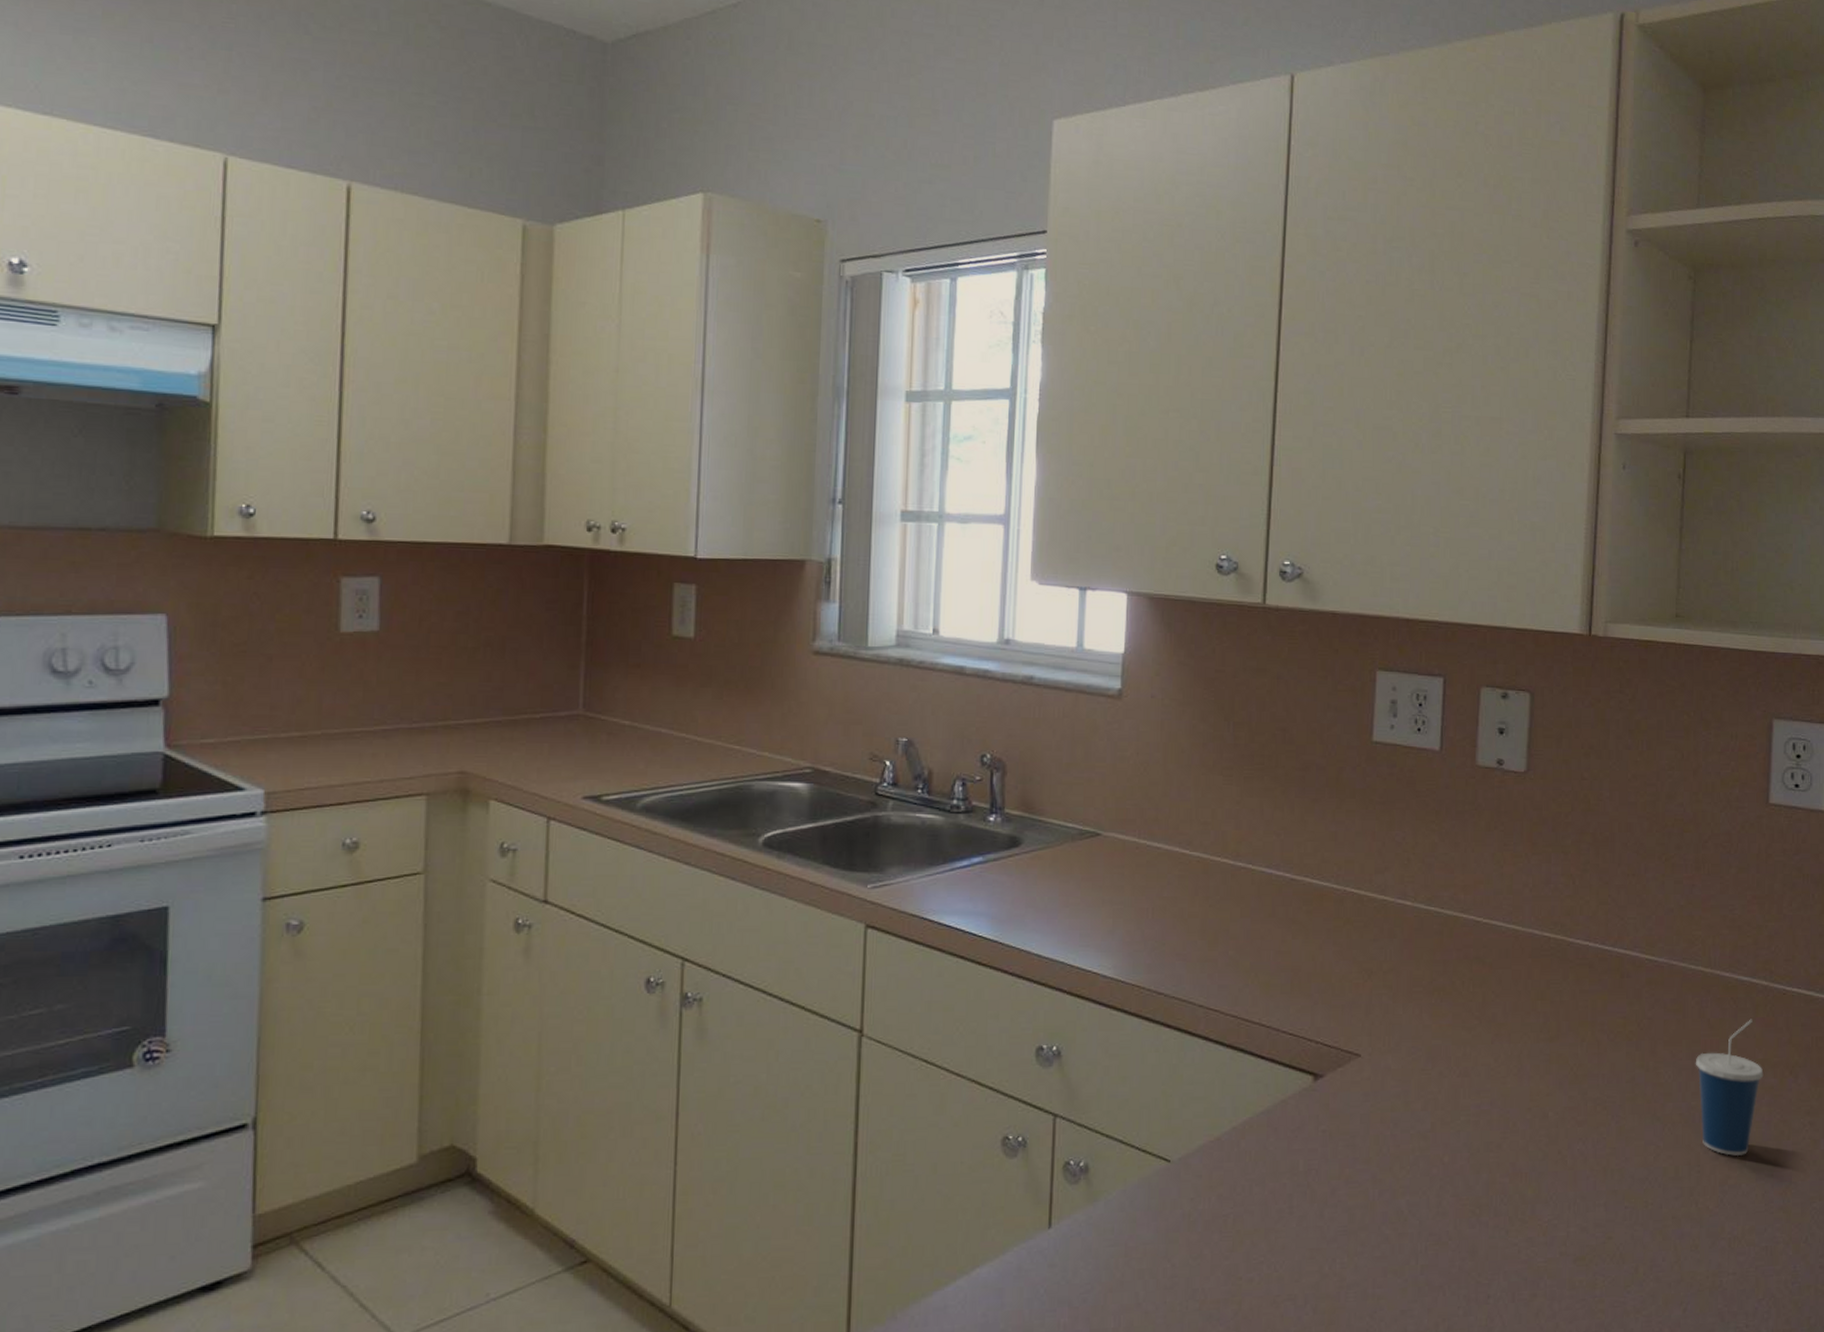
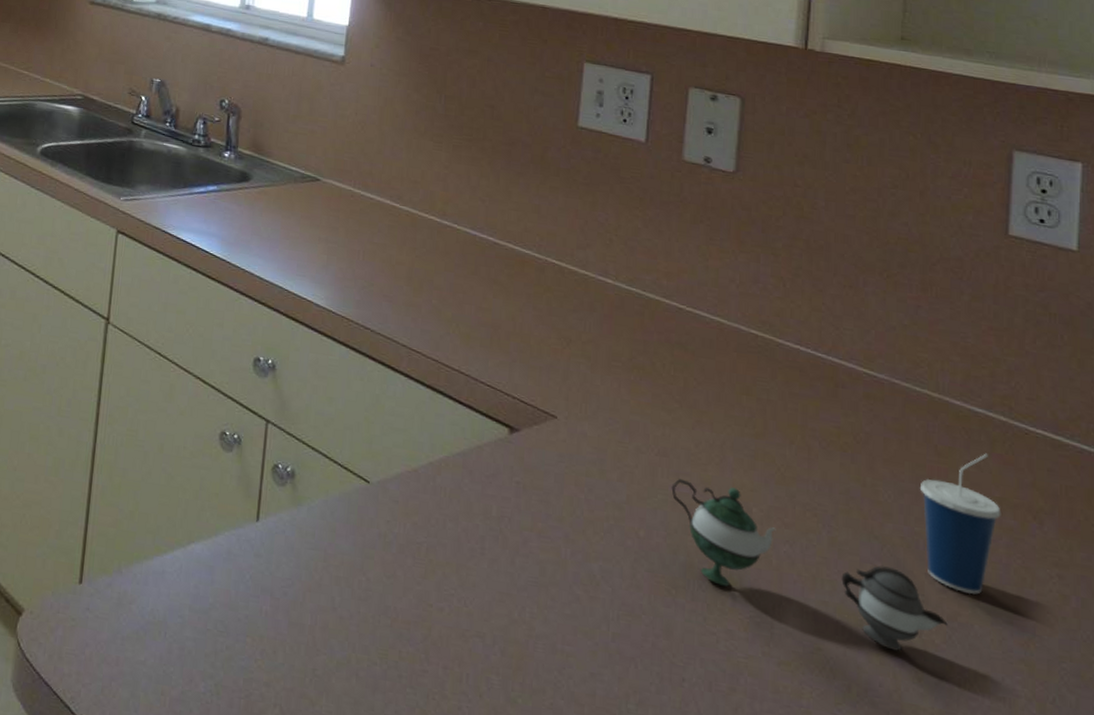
teapot: none [1473,1095,1720,1224] -> present [671,478,948,652]

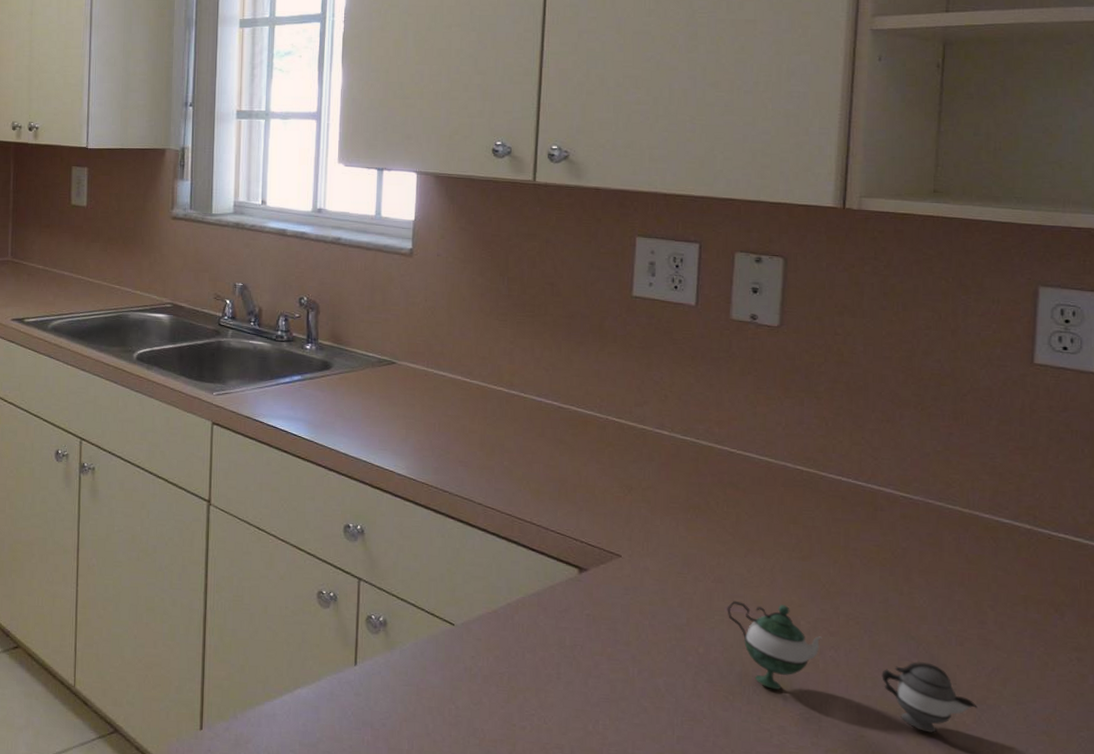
cup: present [919,453,1001,595] -> none [952,558,1026,680]

